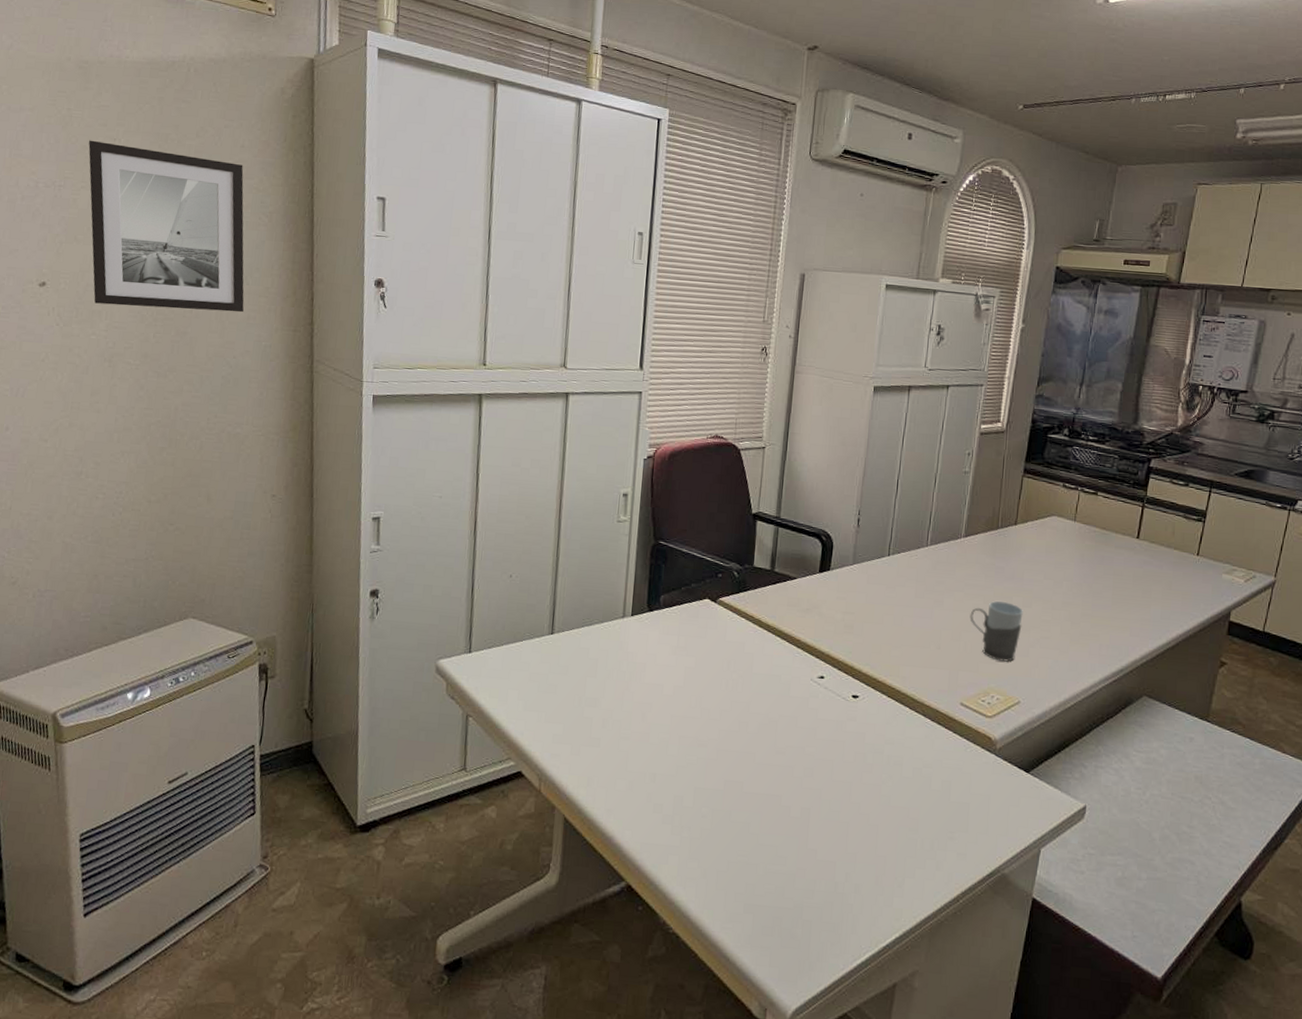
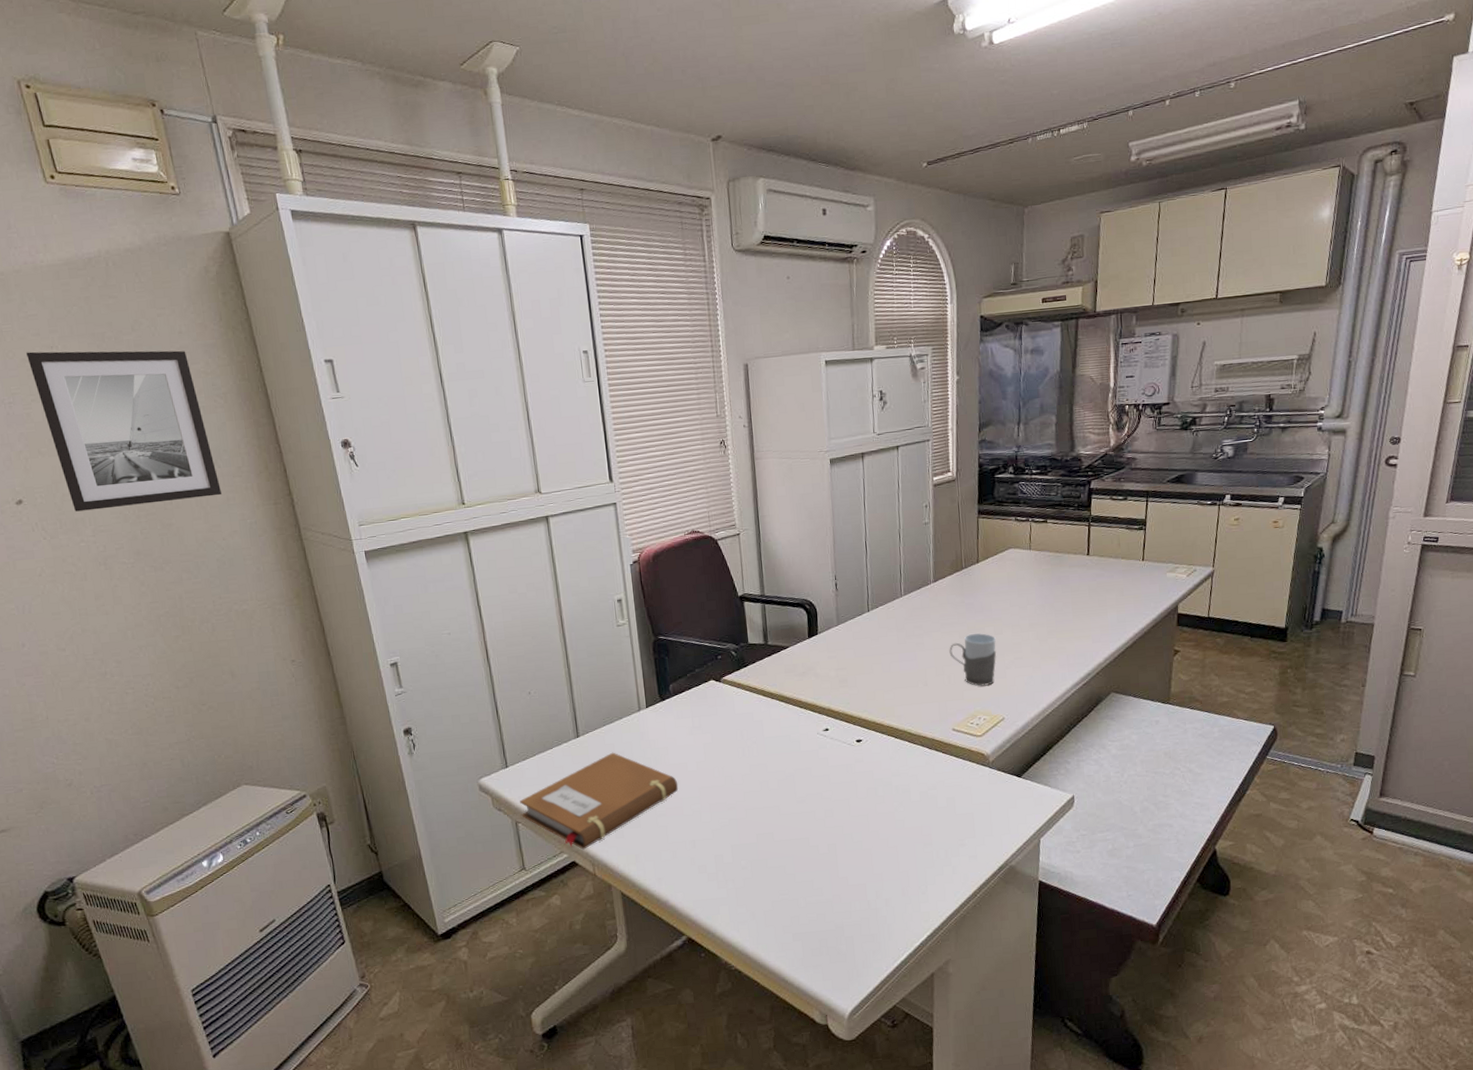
notebook: none [474,657,650,761] -> present [520,752,679,850]

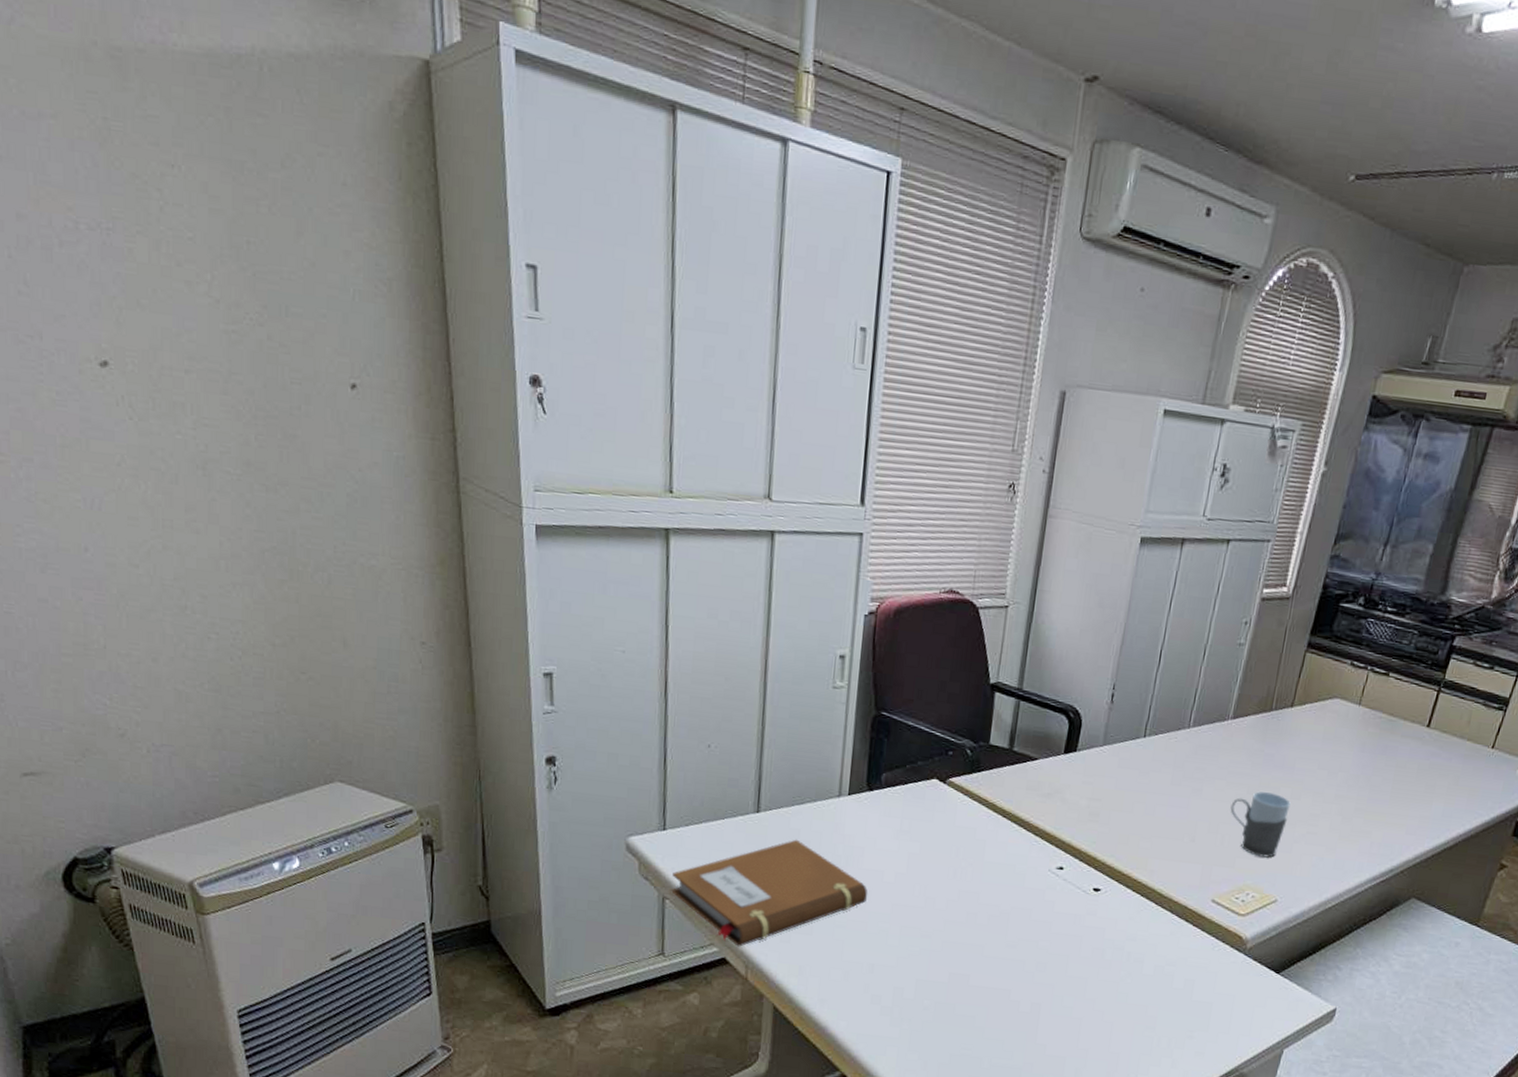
wall art: present [26,350,221,512] -> none [138,165,366,412]

